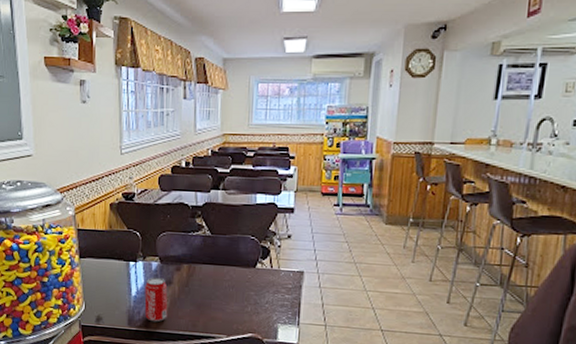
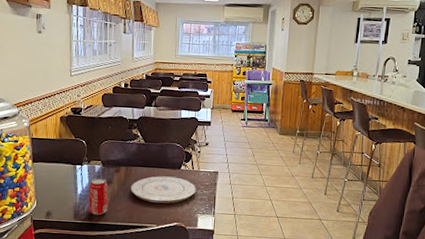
plate: none [194,276,277,310] -> present [131,176,197,204]

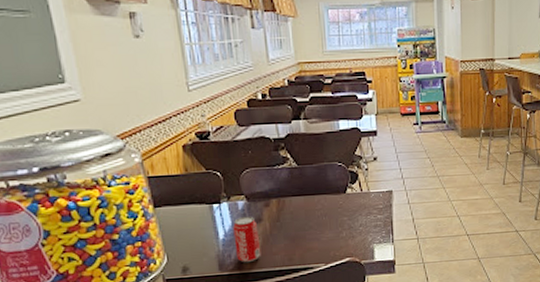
plate: present [131,176,197,204] -> none [286,203,369,238]

